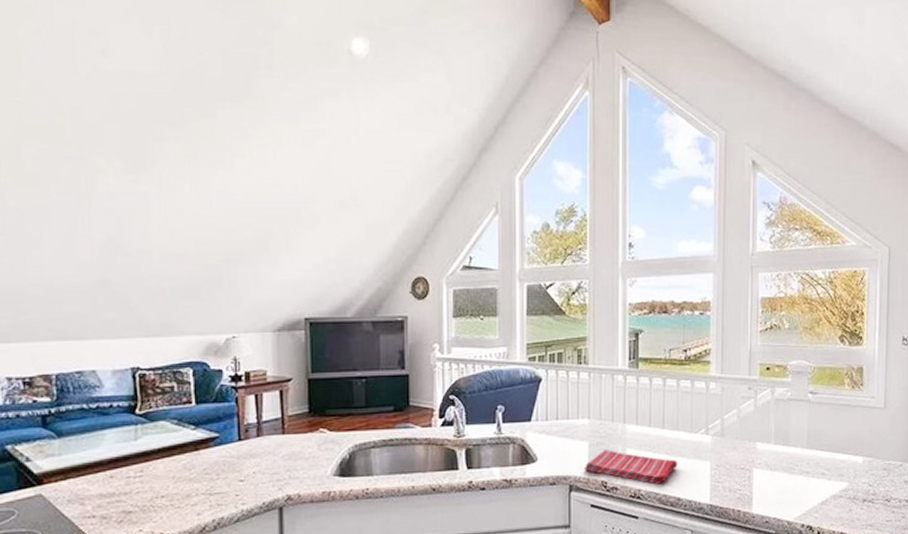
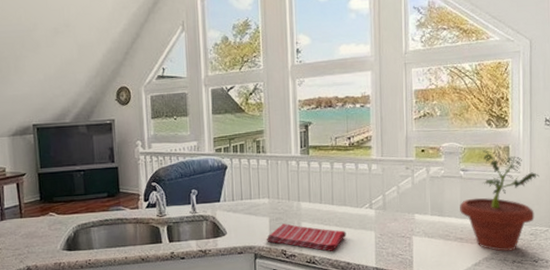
potted plant: none [807,370,895,488] -> present [460,150,539,252]

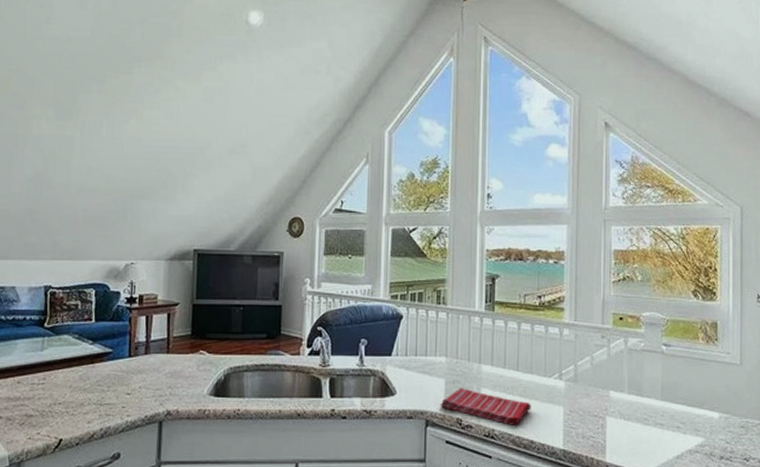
potted plant: present [460,150,539,252] -> none [661,324,751,445]

